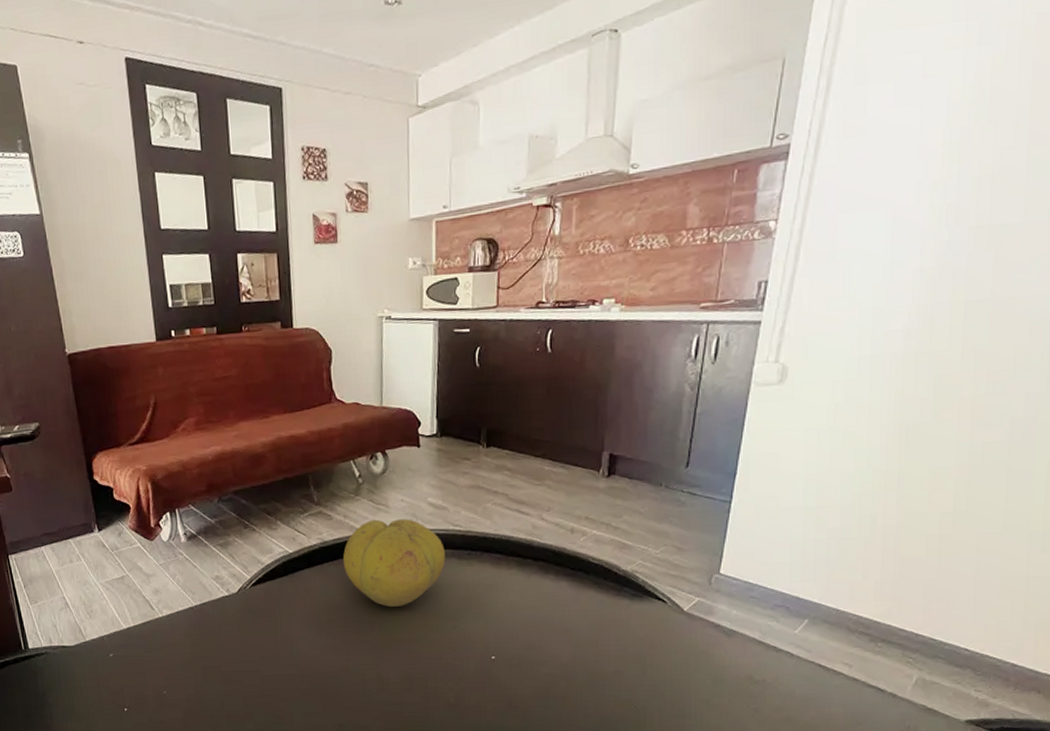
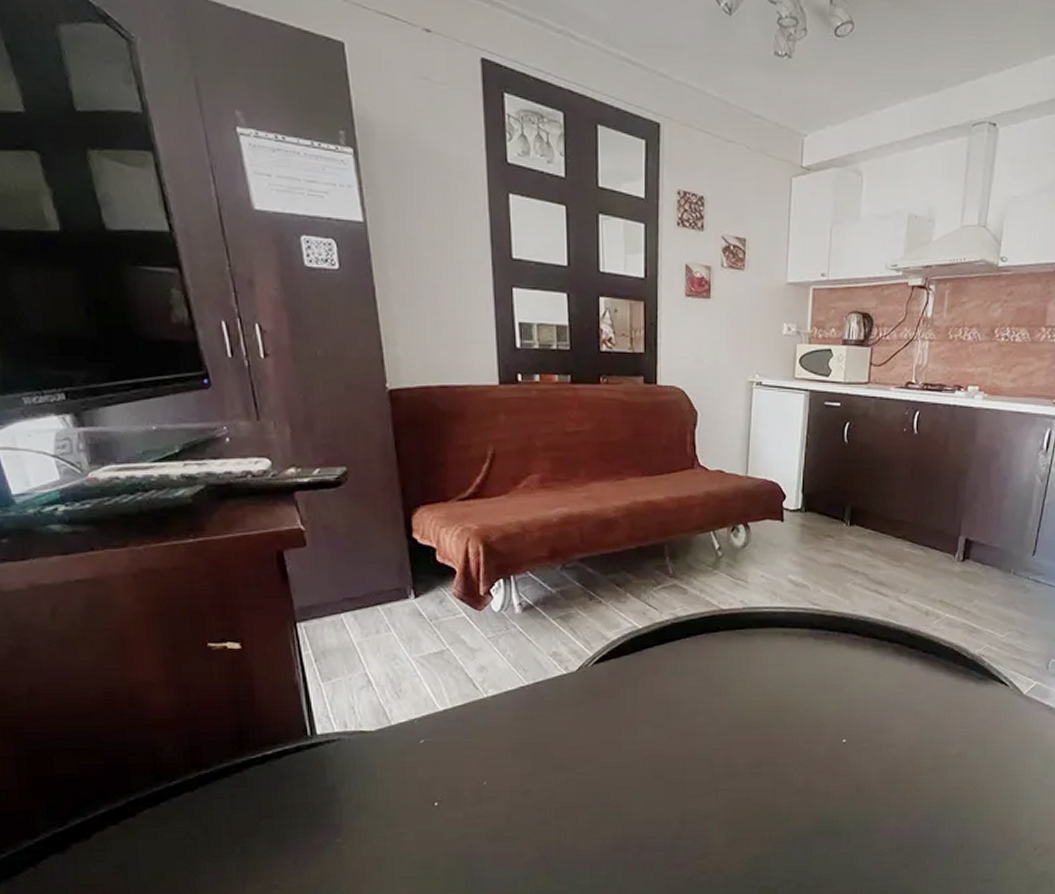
fruit: present [342,519,445,607] -> none [696,595,802,688]

